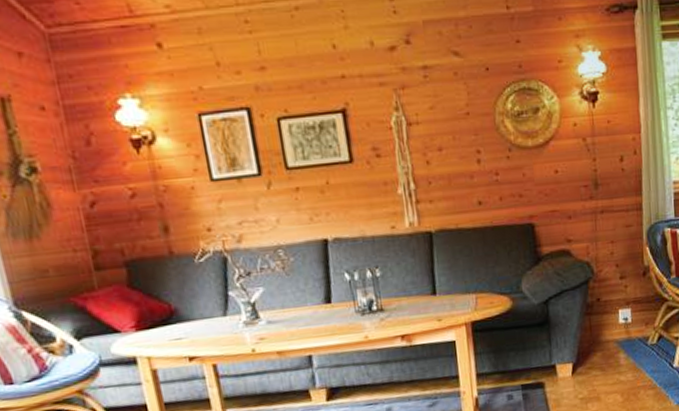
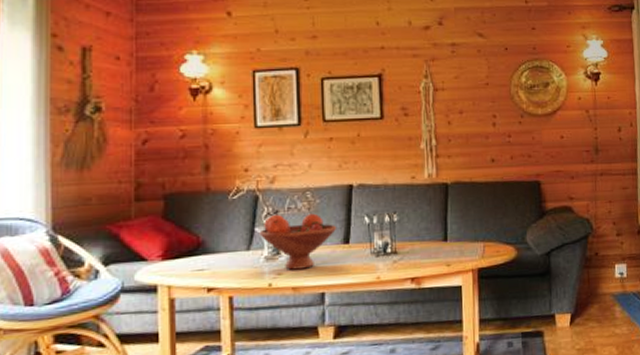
fruit bowl: none [233,272,317,334] -> present [259,213,337,270]

